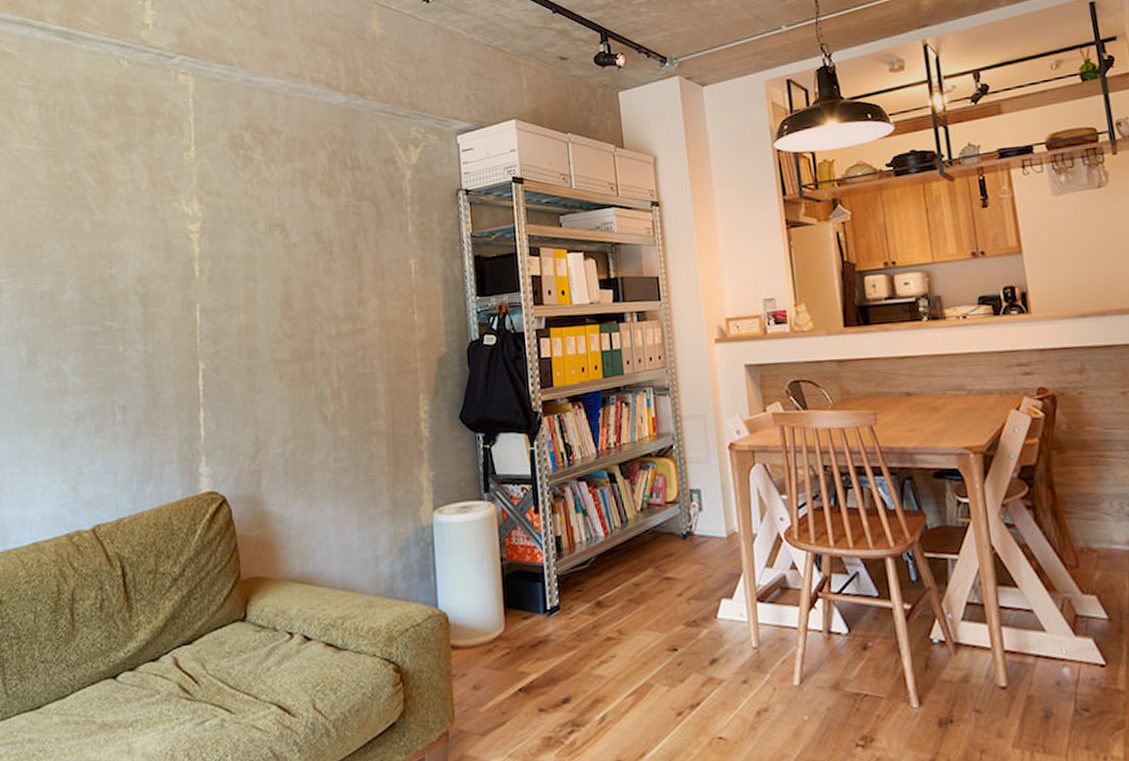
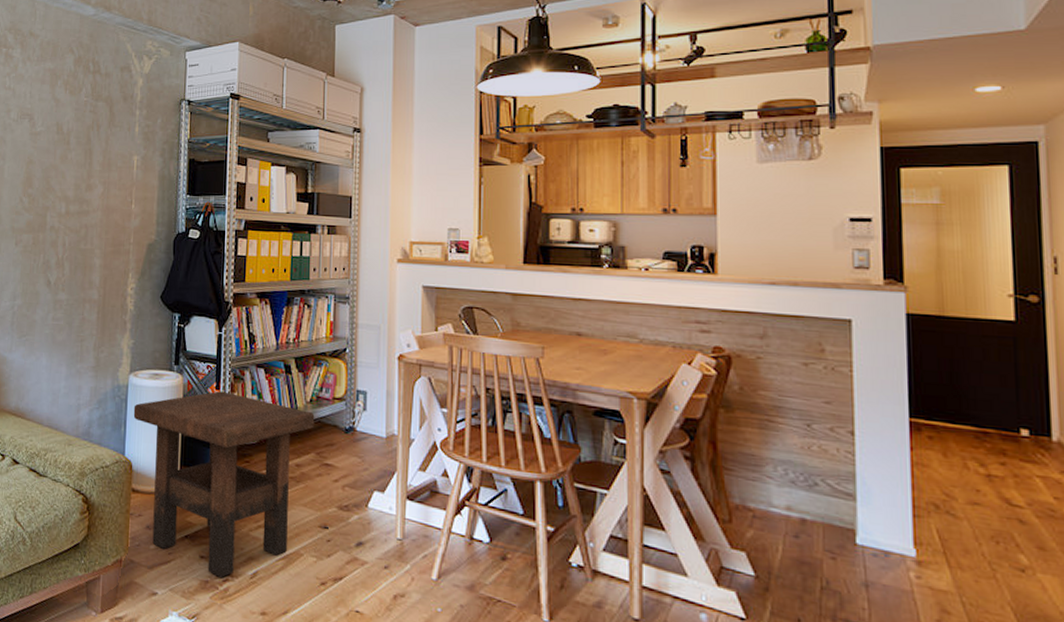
side table: none [442,514,649,730] -> present [133,391,315,578]

